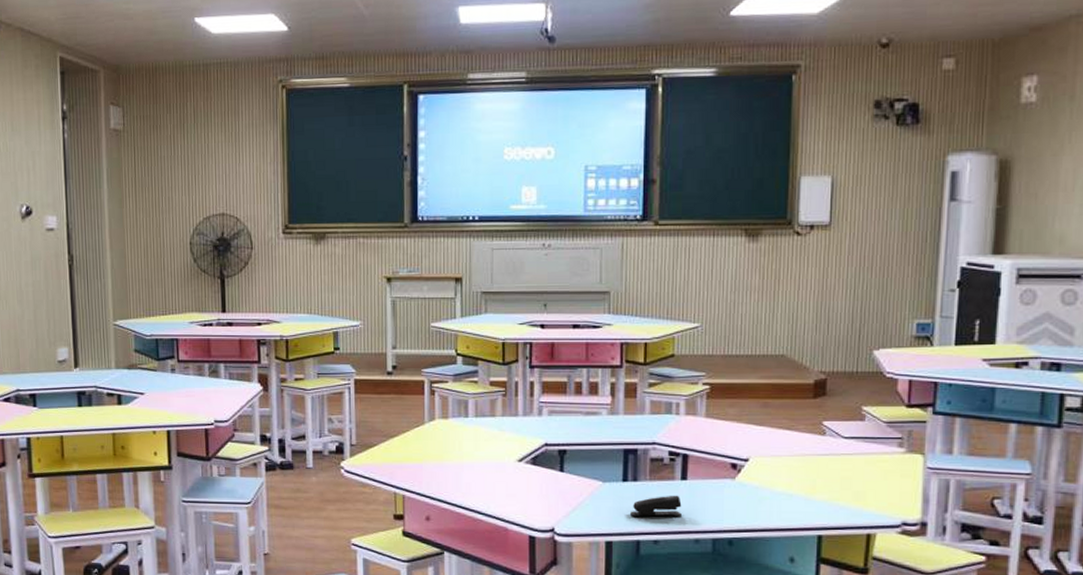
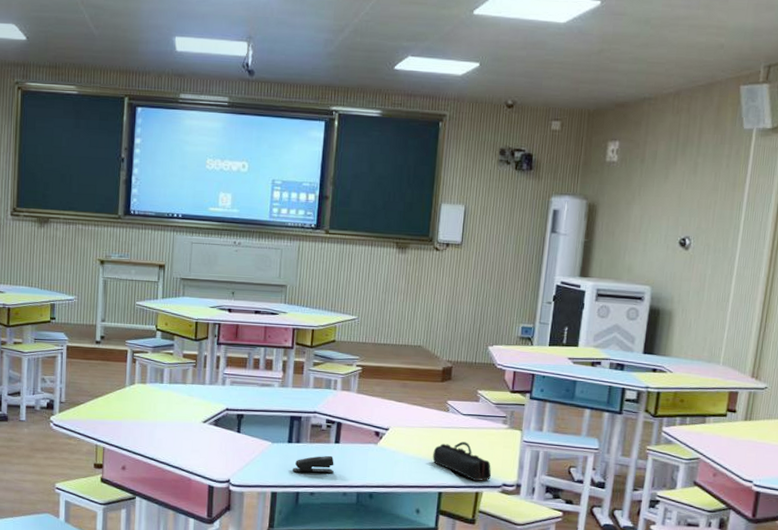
pencil case: none [807,471,887,521] -> present [432,441,492,482]

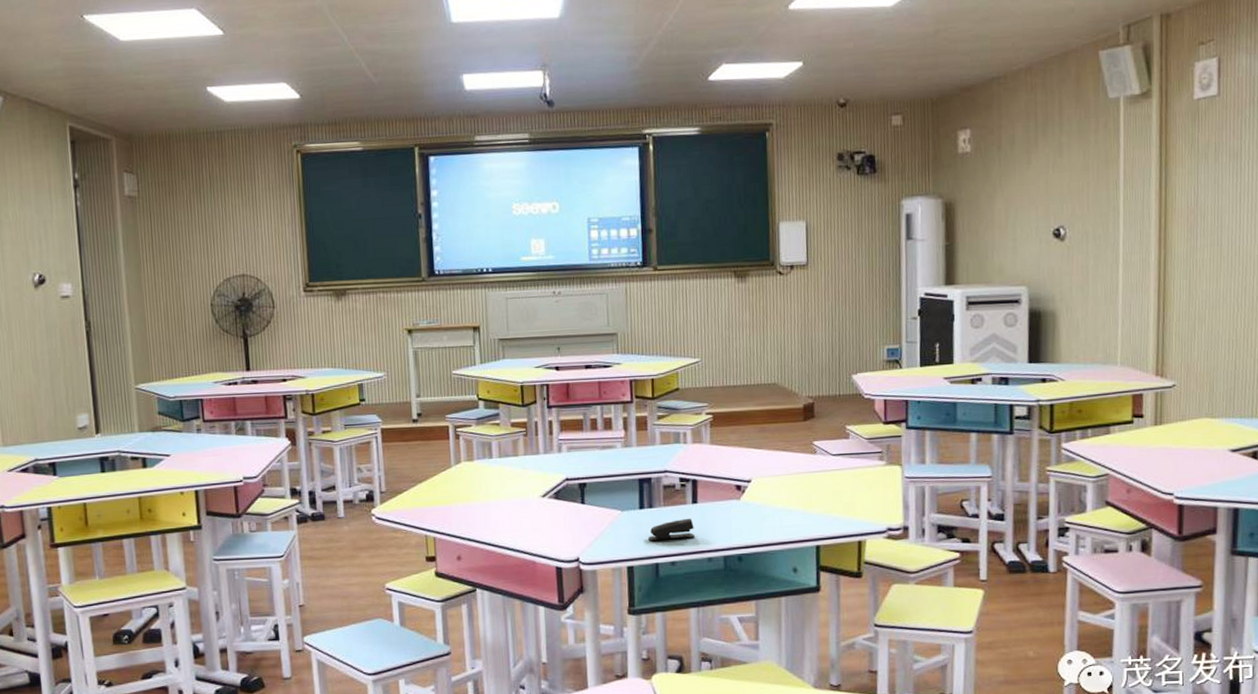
pencil case: present [432,441,492,482] -> none [804,485,874,529]

